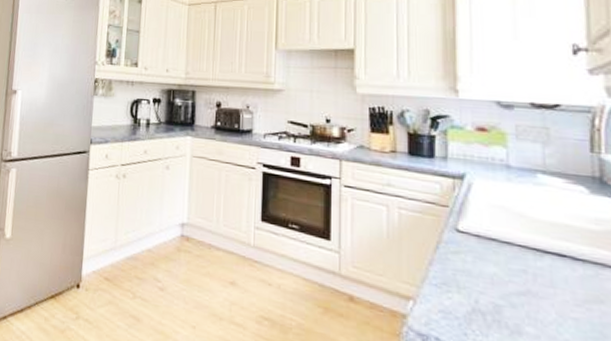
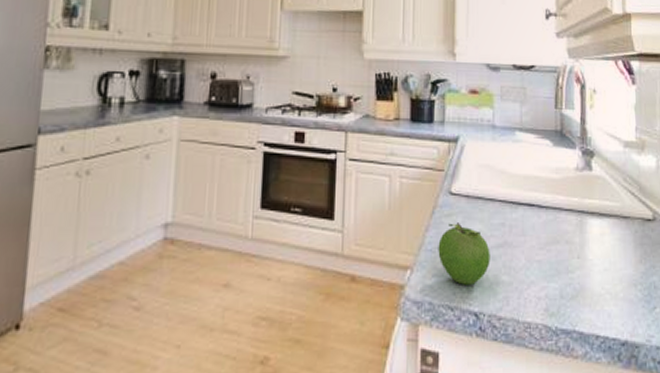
fruit: none [444,260,510,330] -> present [438,223,490,285]

